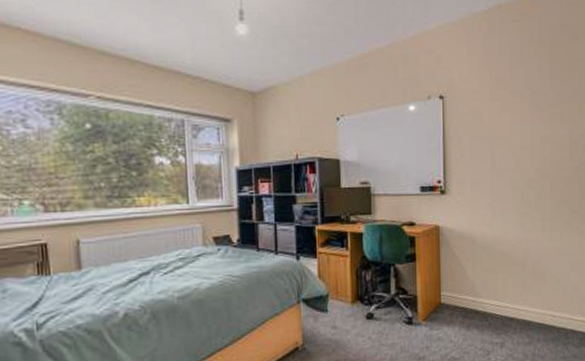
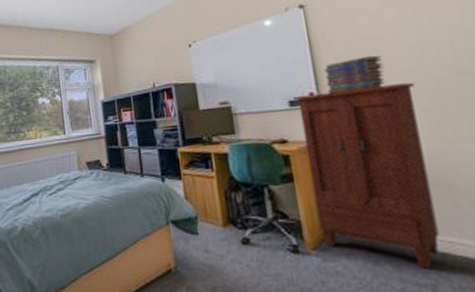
cabinet: none [424,179,514,331] -> present [292,82,440,269]
book stack: none [451,152,495,183] -> present [324,55,386,94]

